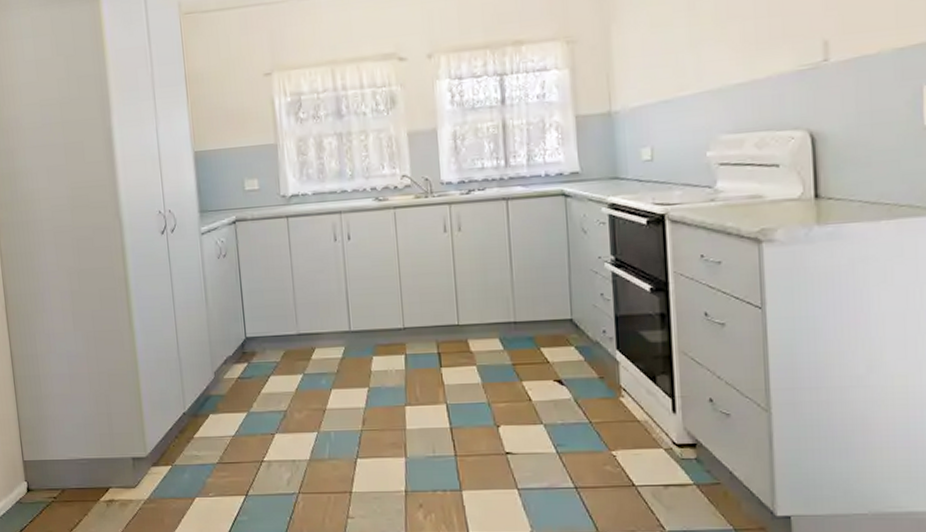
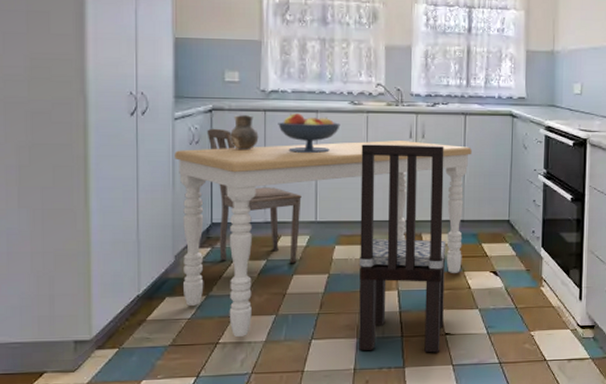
dining table: none [204,235,519,455] -> present [175,141,472,337]
dining chair: none [232,239,334,378] -> present [207,128,302,264]
ceramic pitcher: none [255,223,284,261] -> present [230,115,259,151]
fruit bowl: none [301,216,367,259] -> present [278,113,340,153]
dining chair: none [391,237,503,475] -> present [359,144,446,353]

